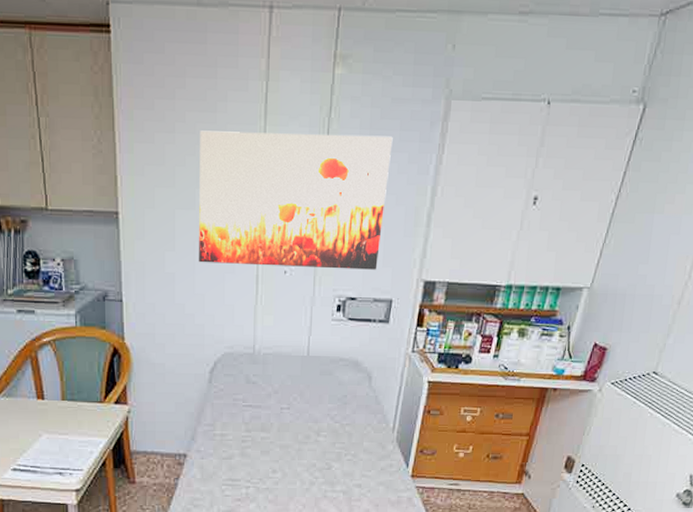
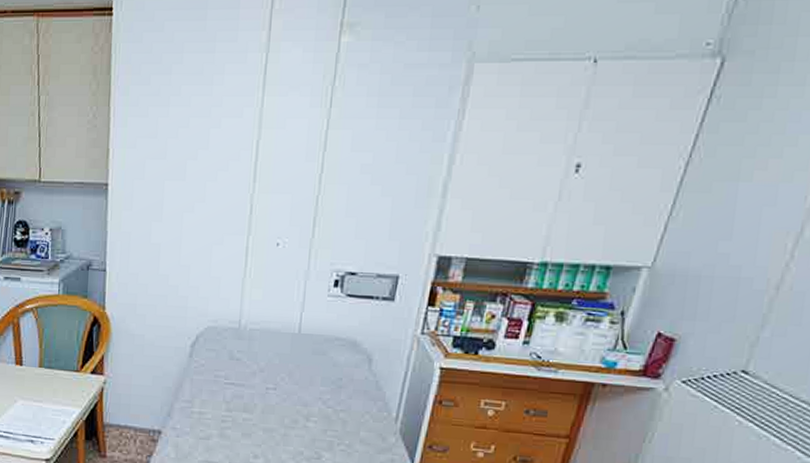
wall art: present [199,130,393,270] -> none [186,102,405,243]

